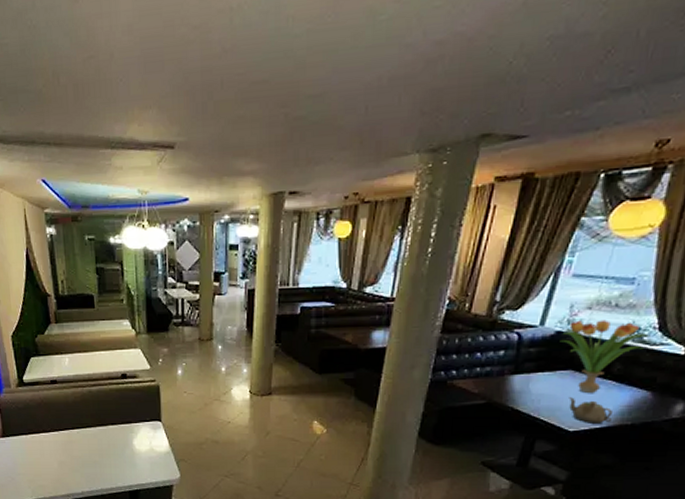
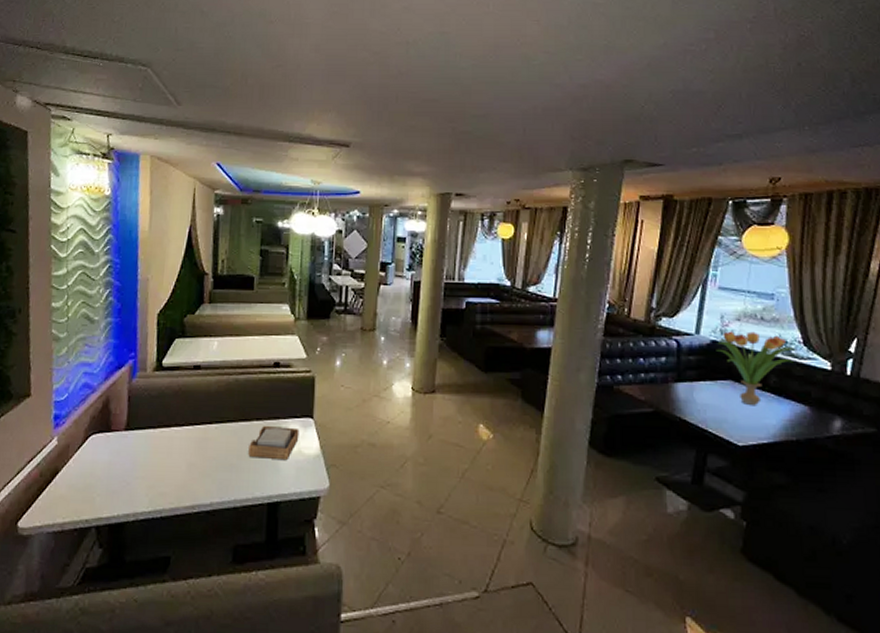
napkin holder: none [108,430,151,457] -> present [248,426,300,461]
teapot: present [569,397,612,423] -> none [733,409,777,438]

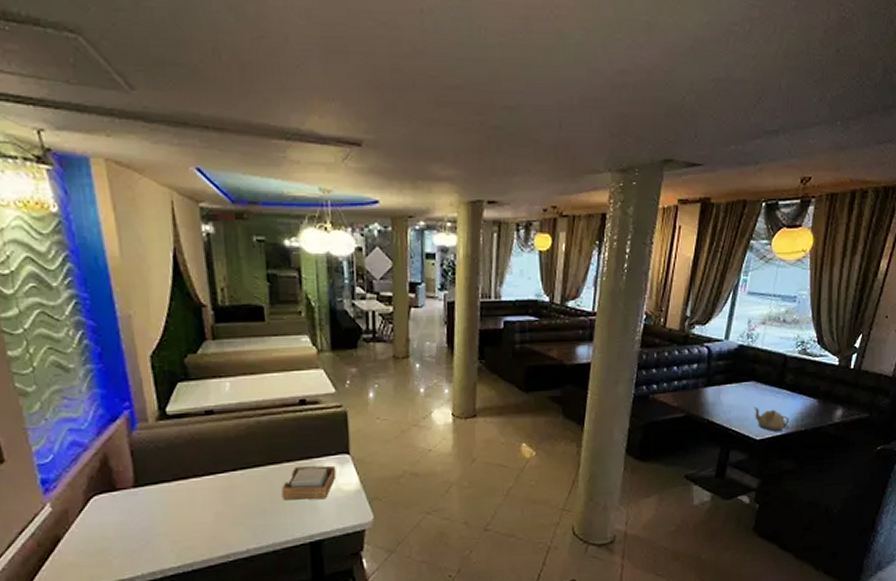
flower arrangement: present [716,331,797,406] -> none [742,334,812,403]
teapot: none [733,409,777,438] -> present [754,407,789,431]

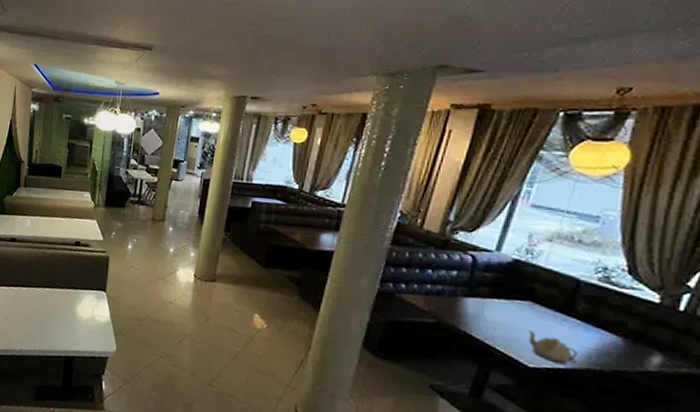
napkin holder: present [282,465,337,501] -> none [51,293,94,324]

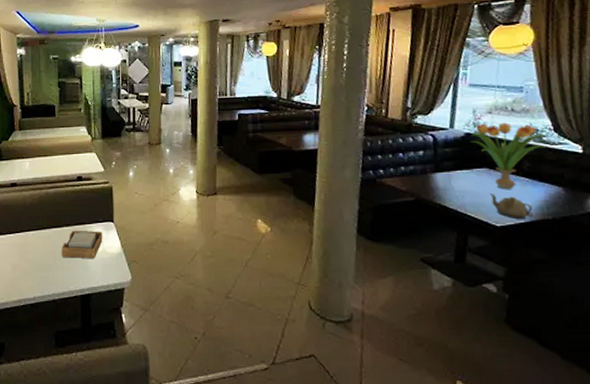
napkin holder: none [51,293,94,324] -> present [61,231,103,259]
flower arrangement: none [517,251,619,331] -> present [470,122,548,190]

